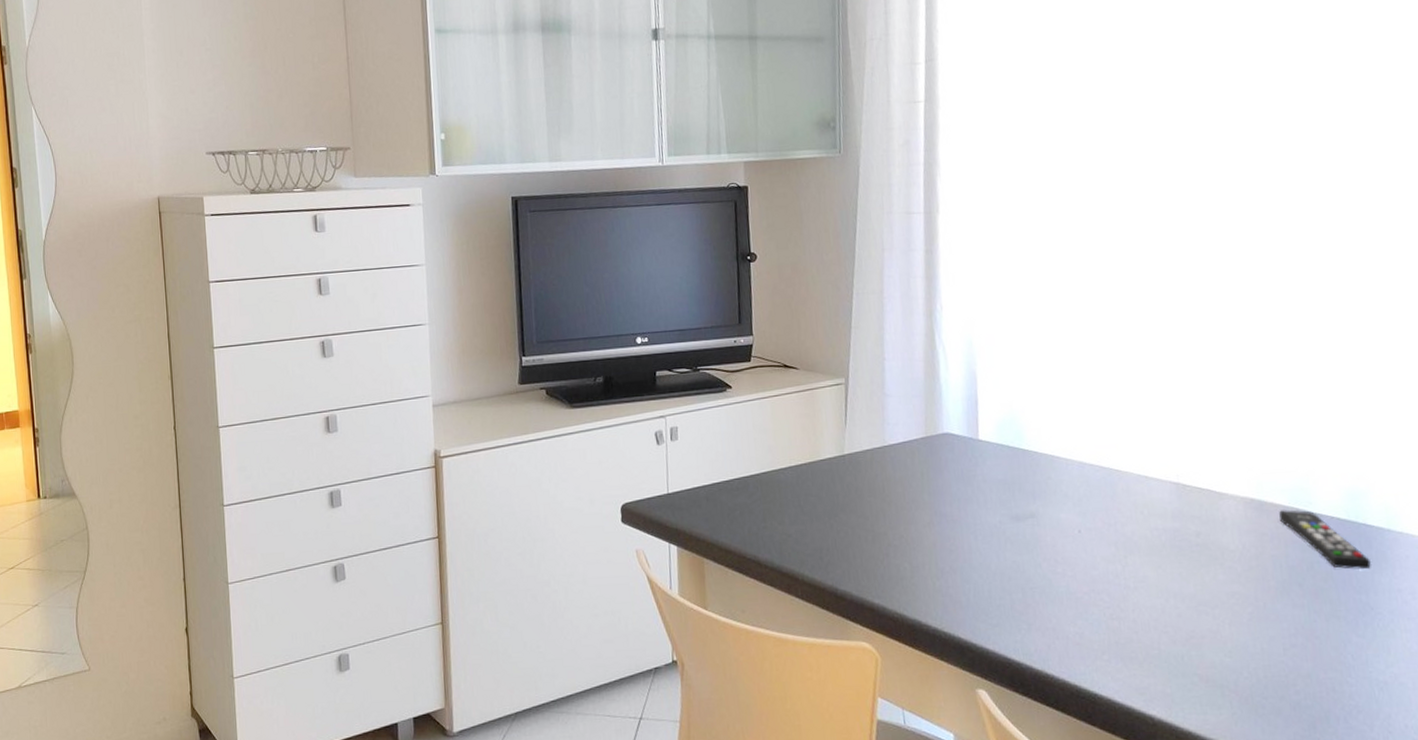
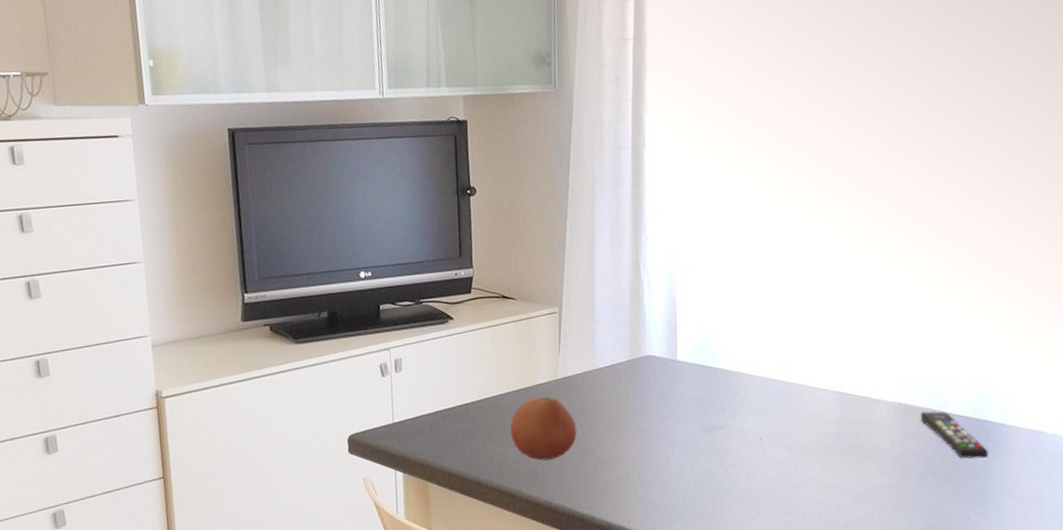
fruit: none [791,473,866,542] -> present [510,397,578,461]

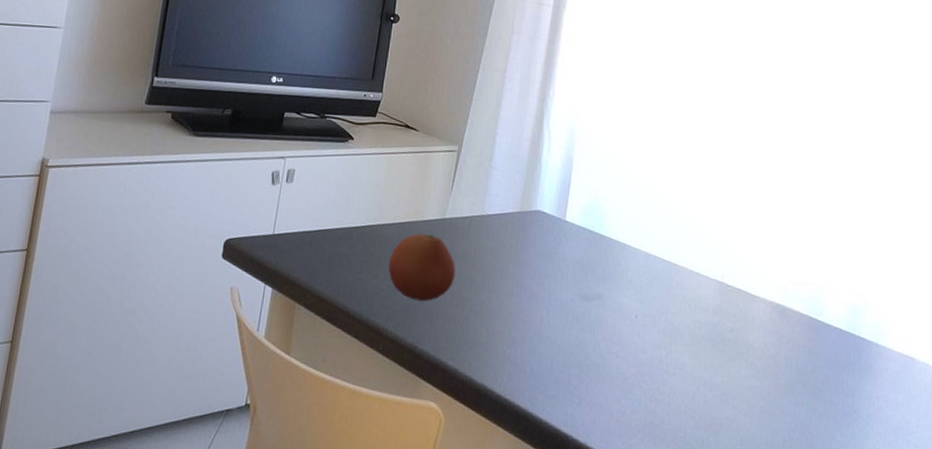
remote control: present [921,411,989,459] -> none [797,317,860,377]

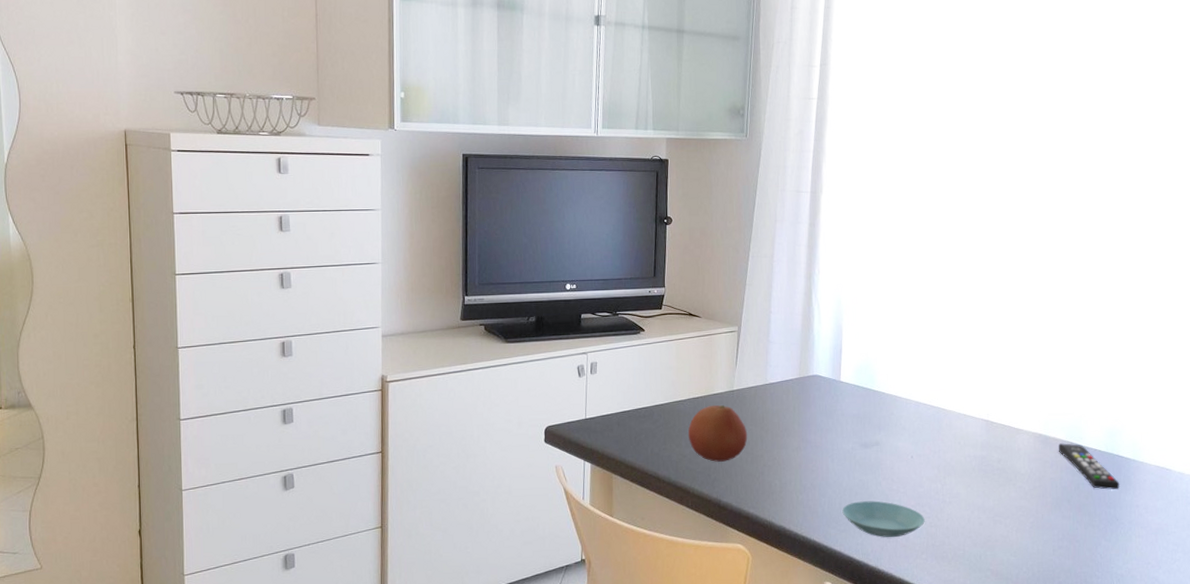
saucer: none [553,363,645,410] -> present [842,501,925,537]
remote control: none [797,317,860,377] -> present [1059,443,1120,490]

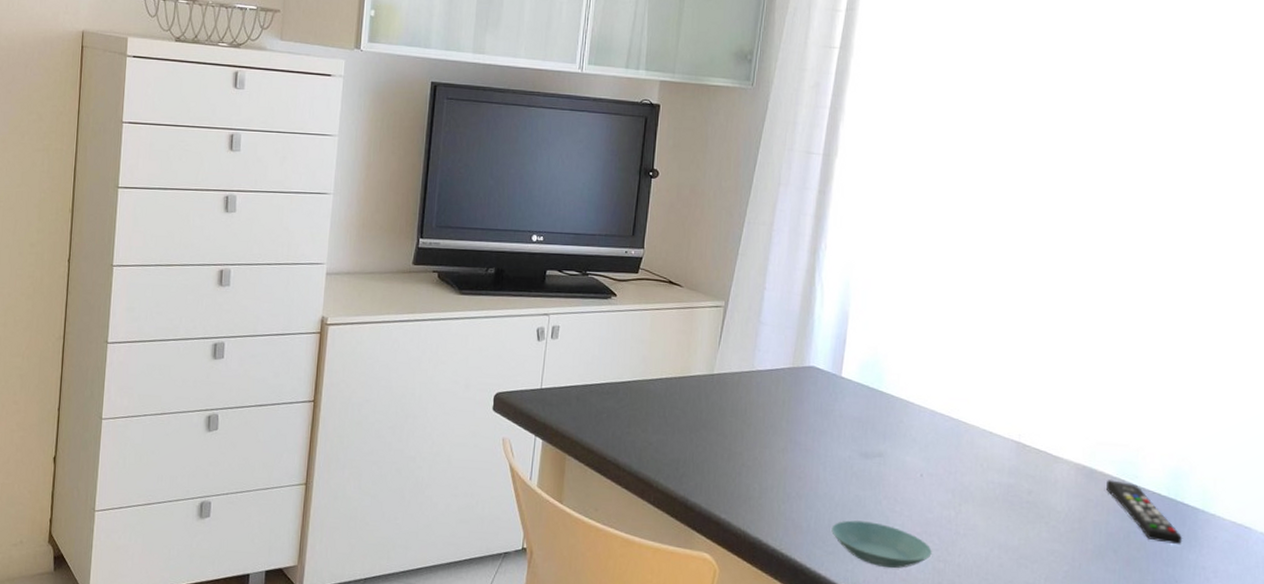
fruit: present [688,405,748,462] -> none [656,388,726,455]

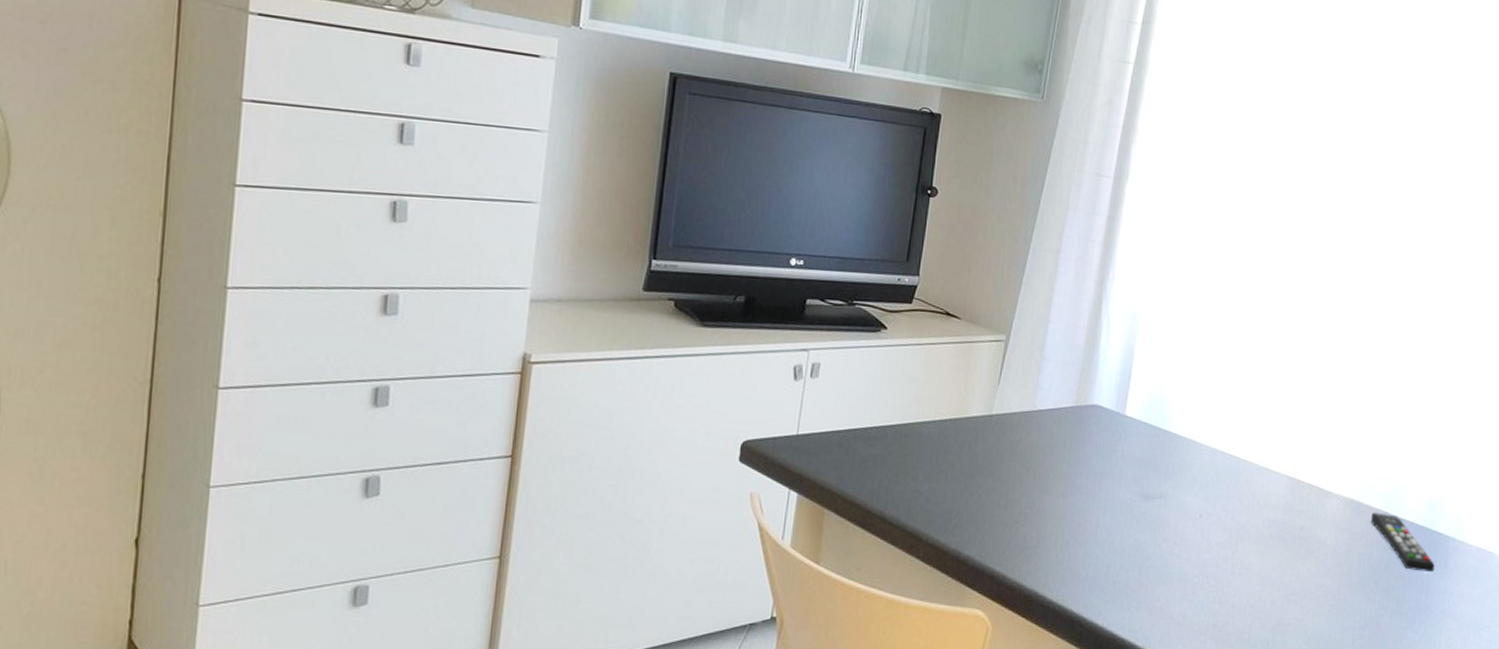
saucer: present [831,520,932,568] -> none [1110,566,1208,612]

